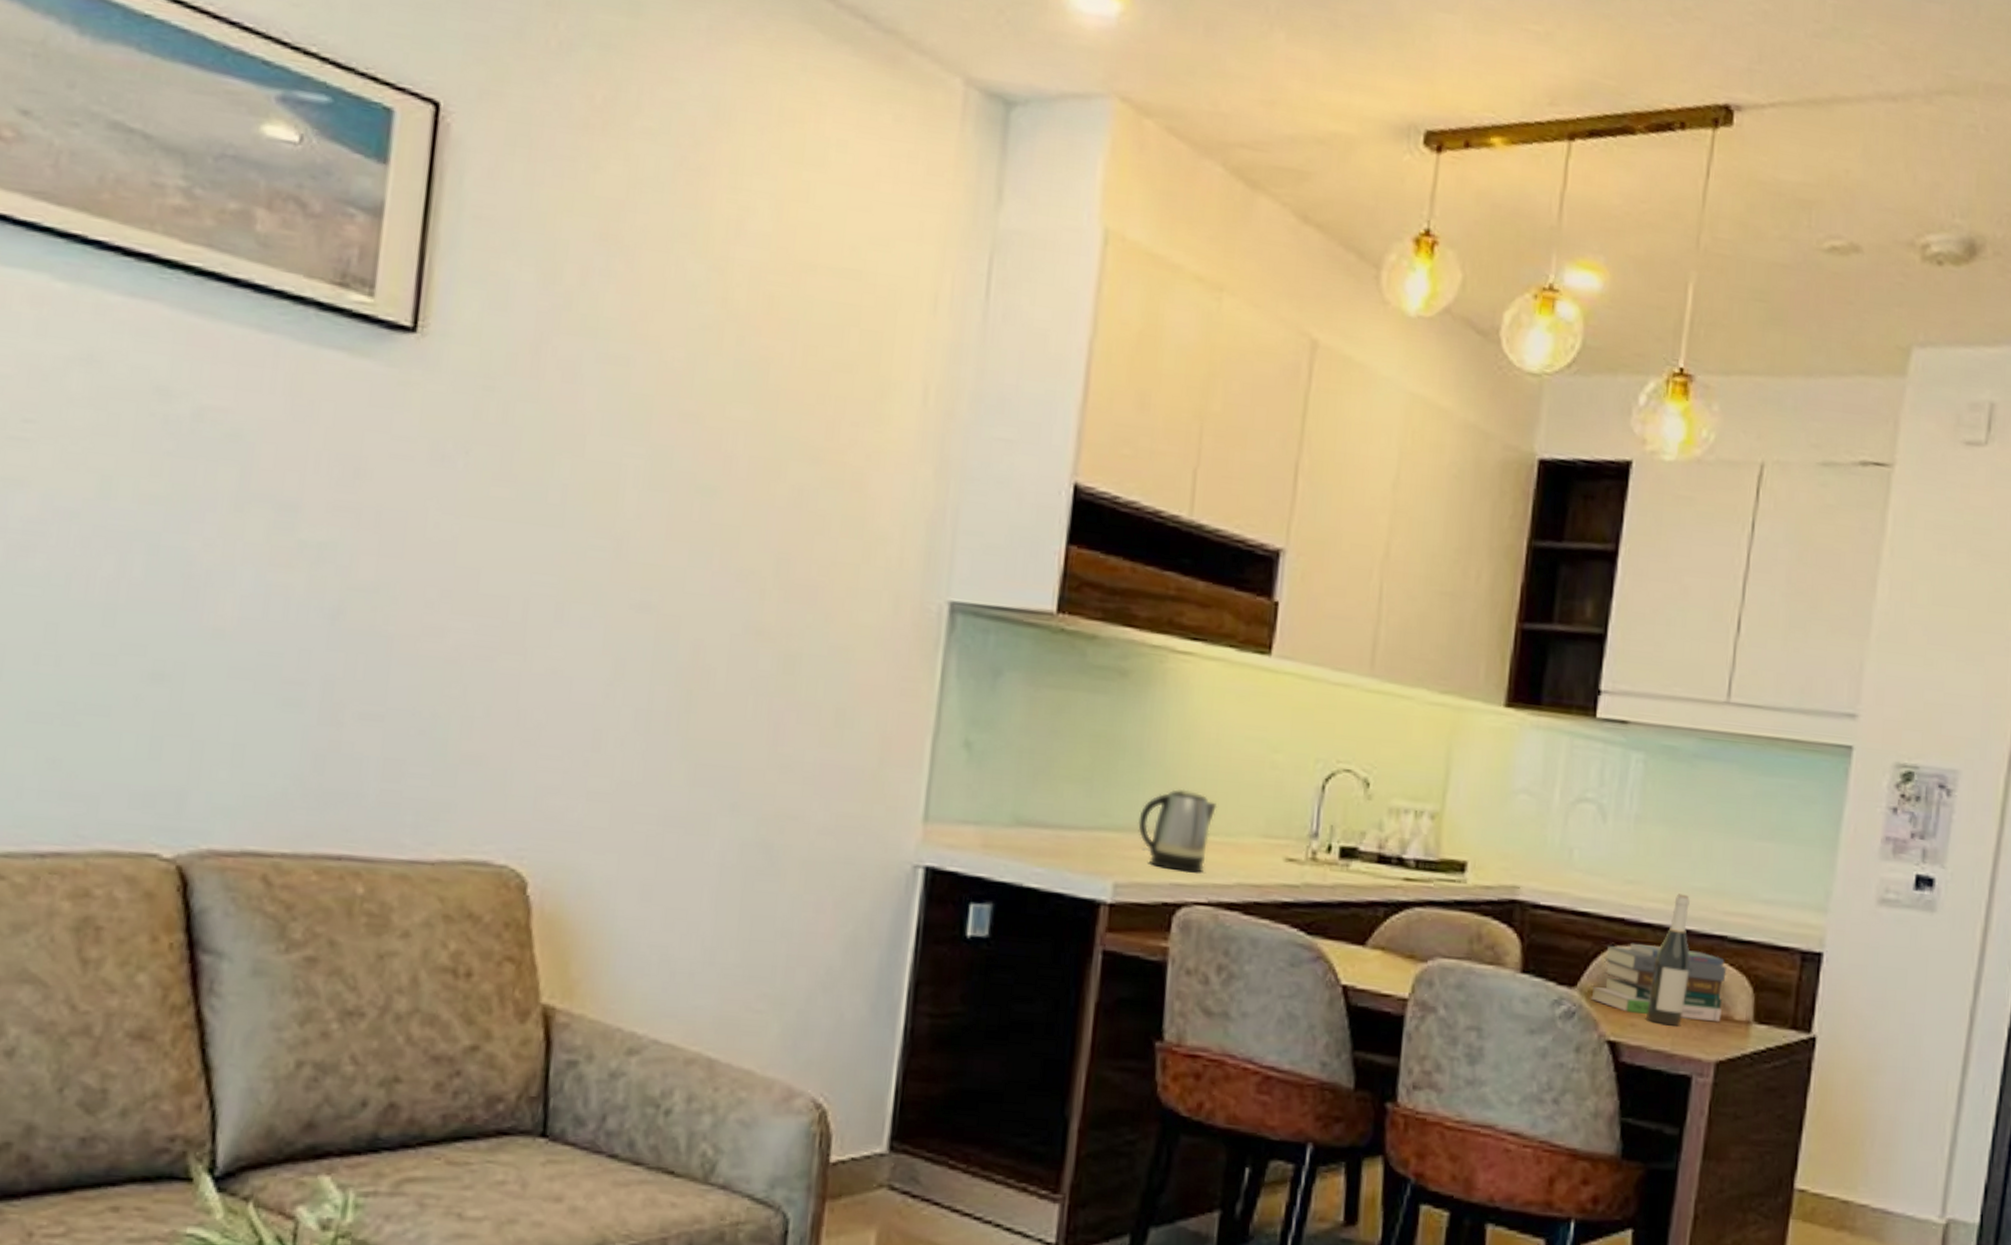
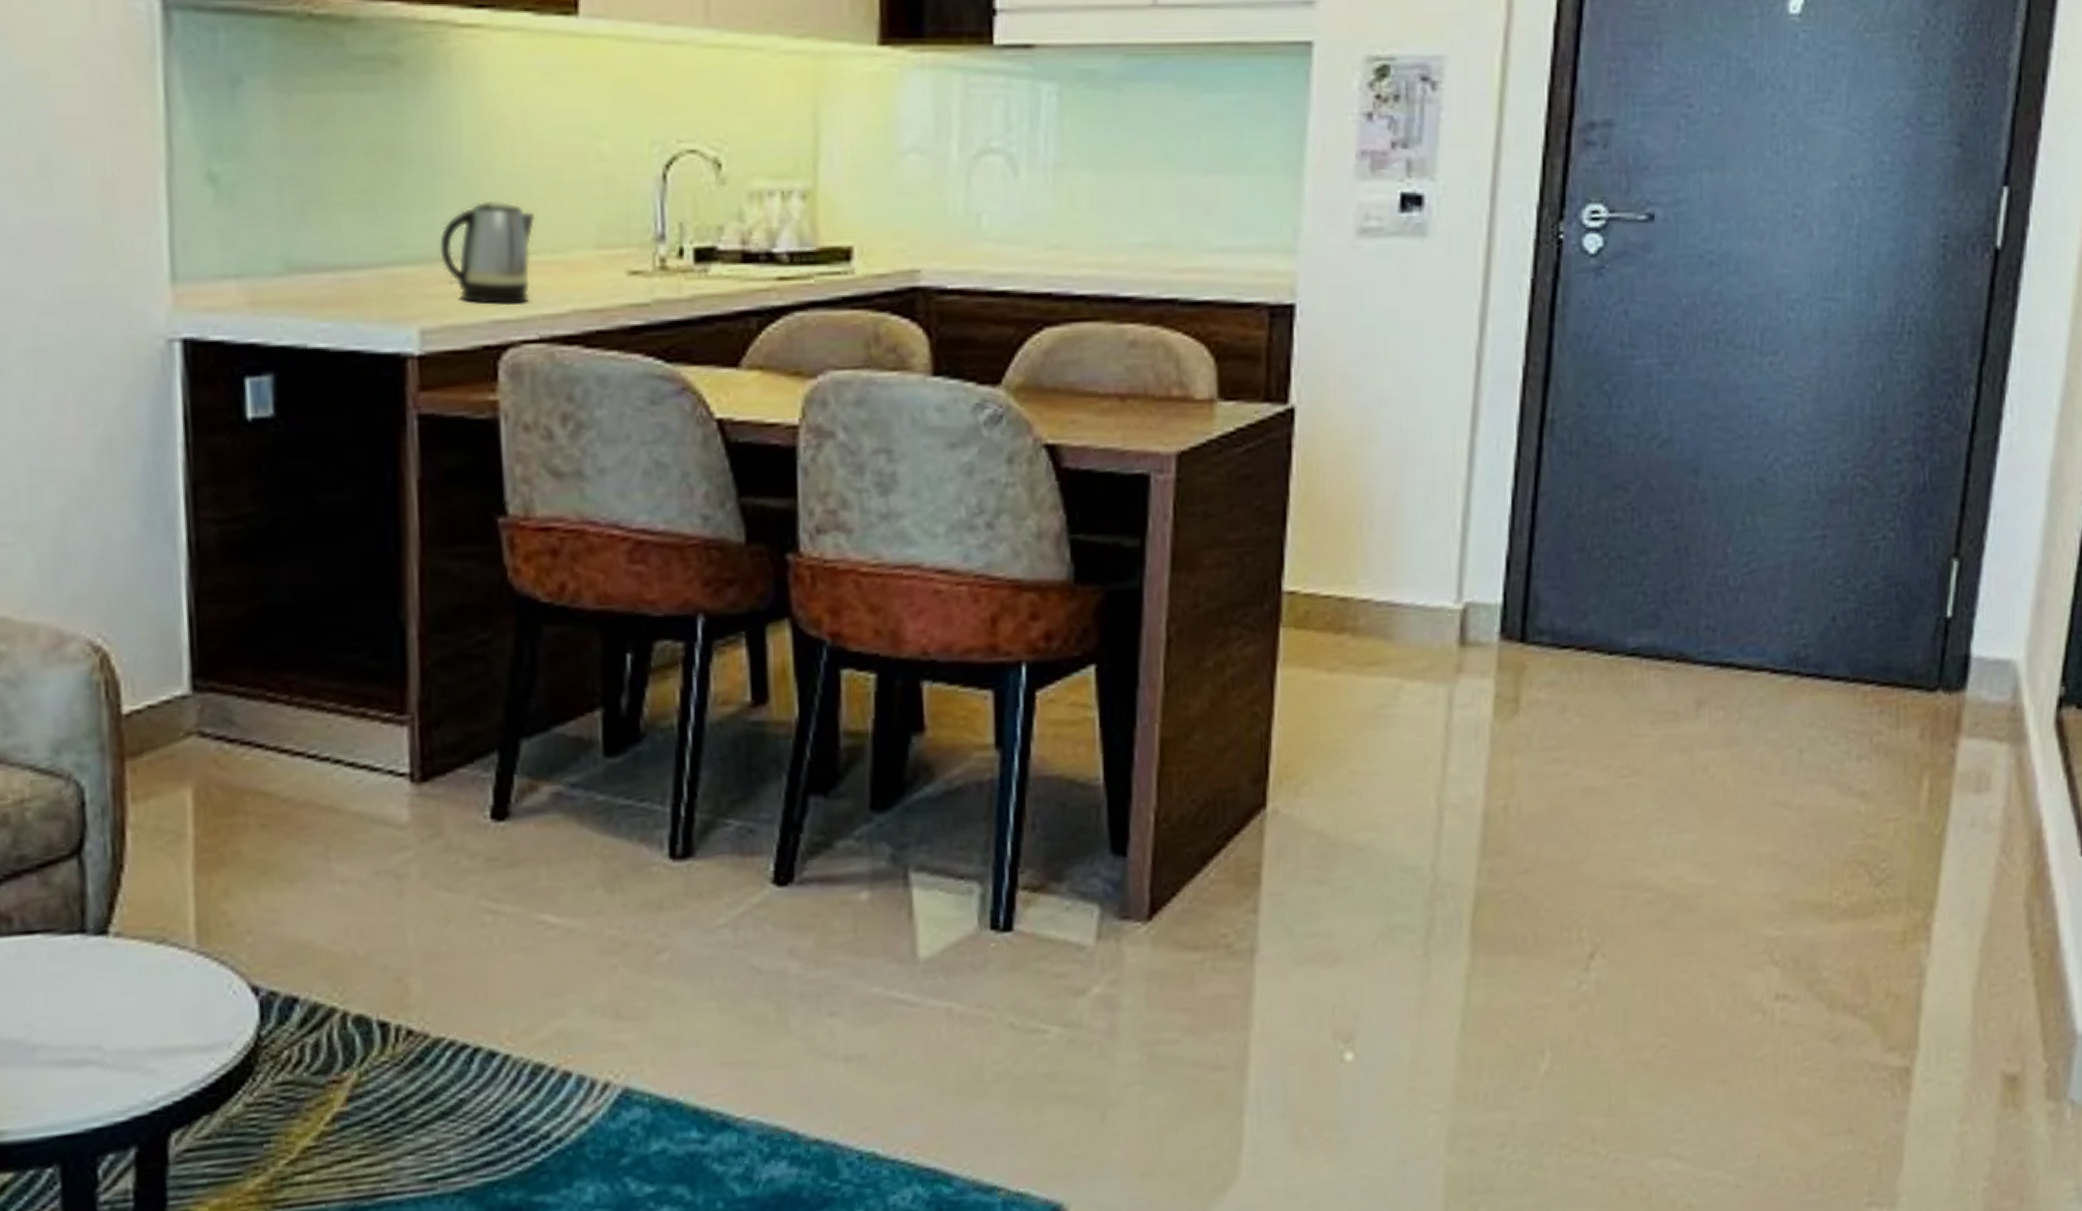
books: present [1591,943,1727,1023] -> none [1020,321,1181,407]
wine bottle: present [1646,894,1691,1026] -> none [1089,254,1137,417]

